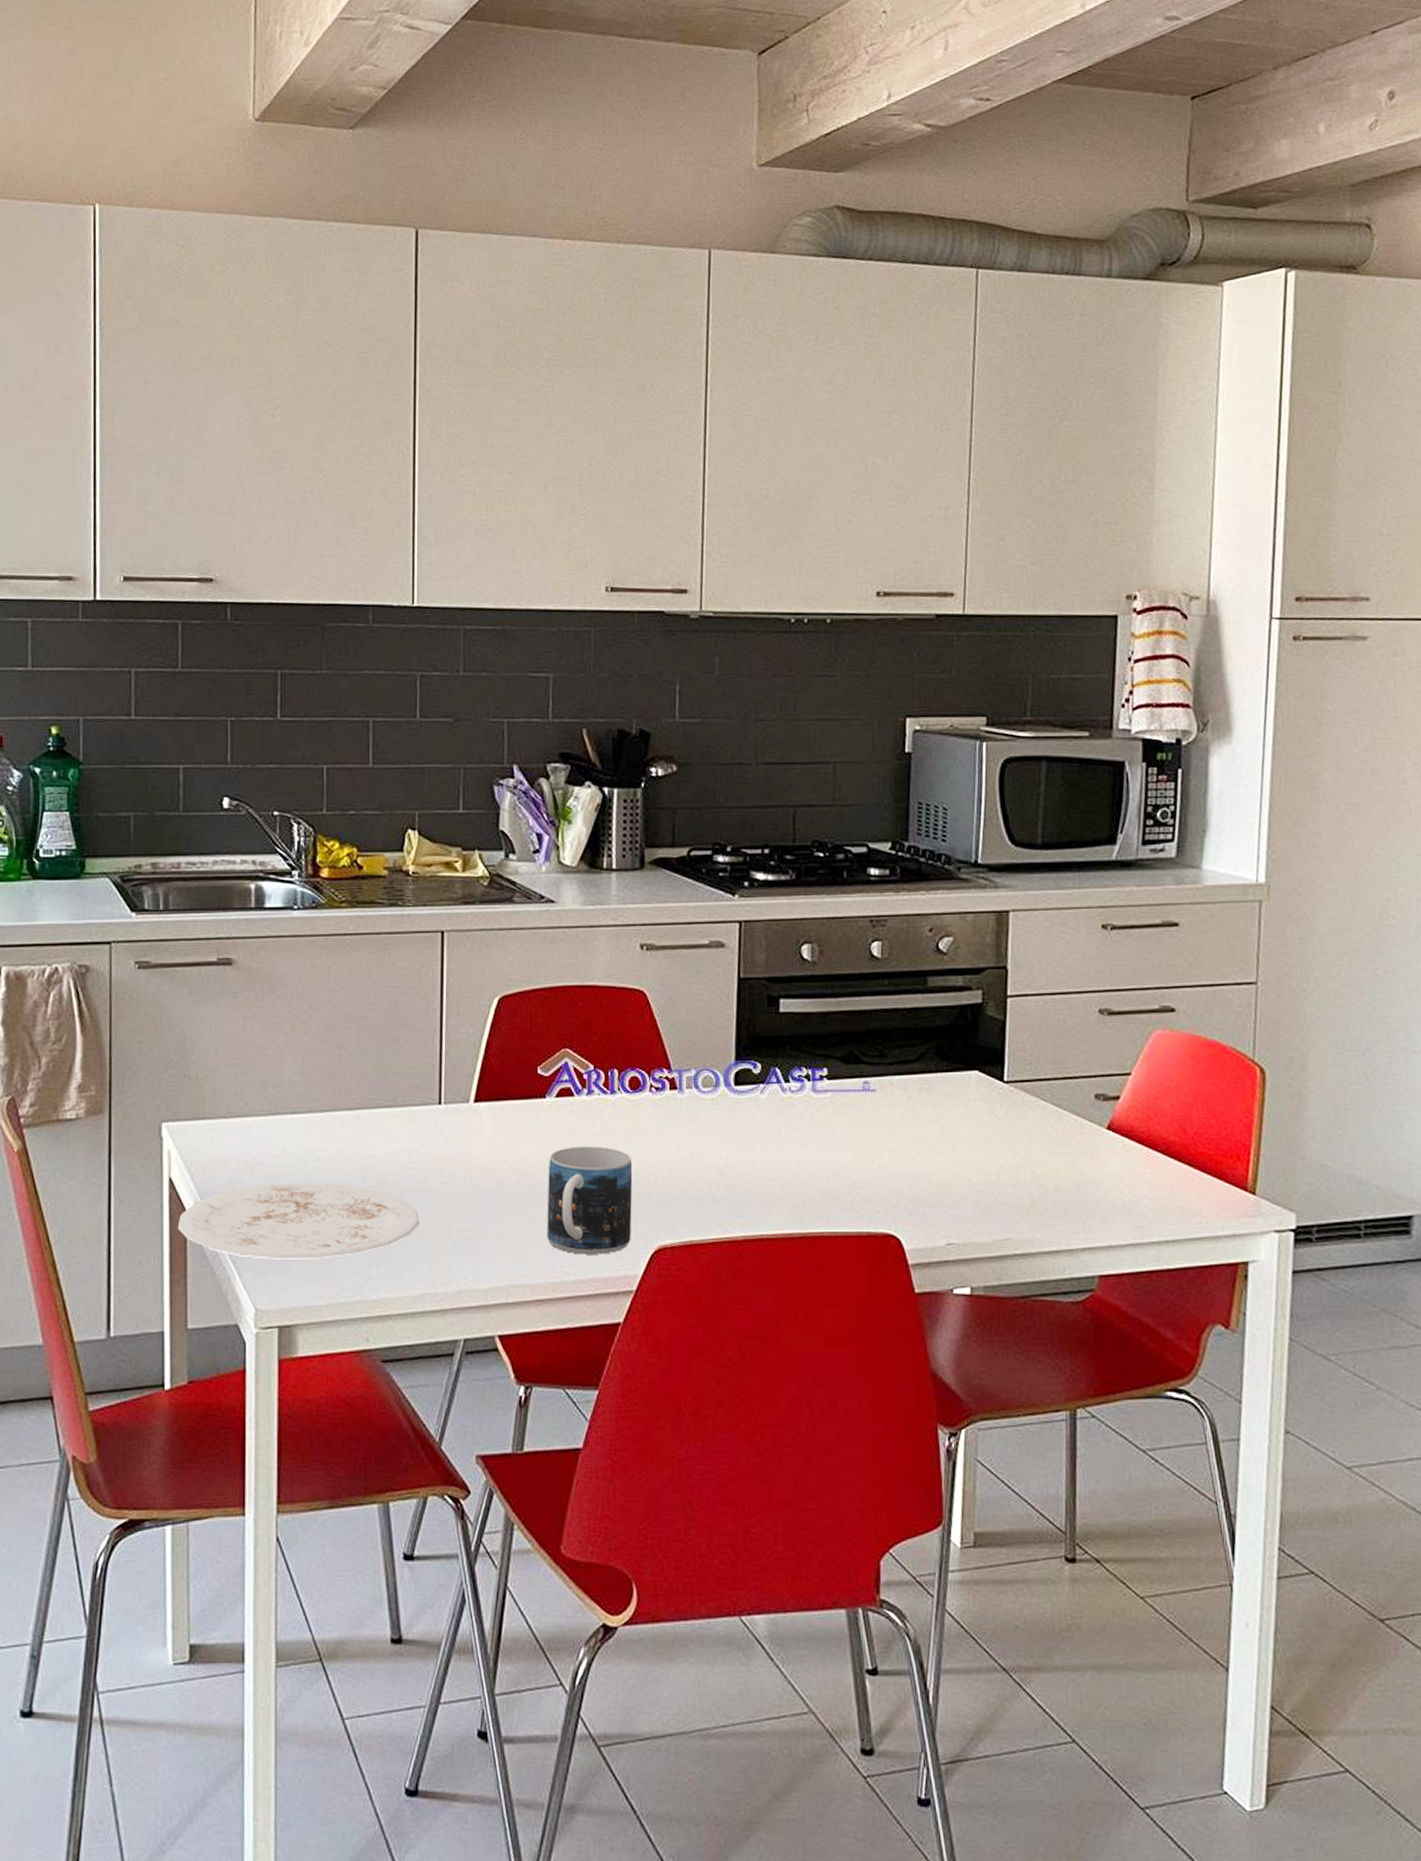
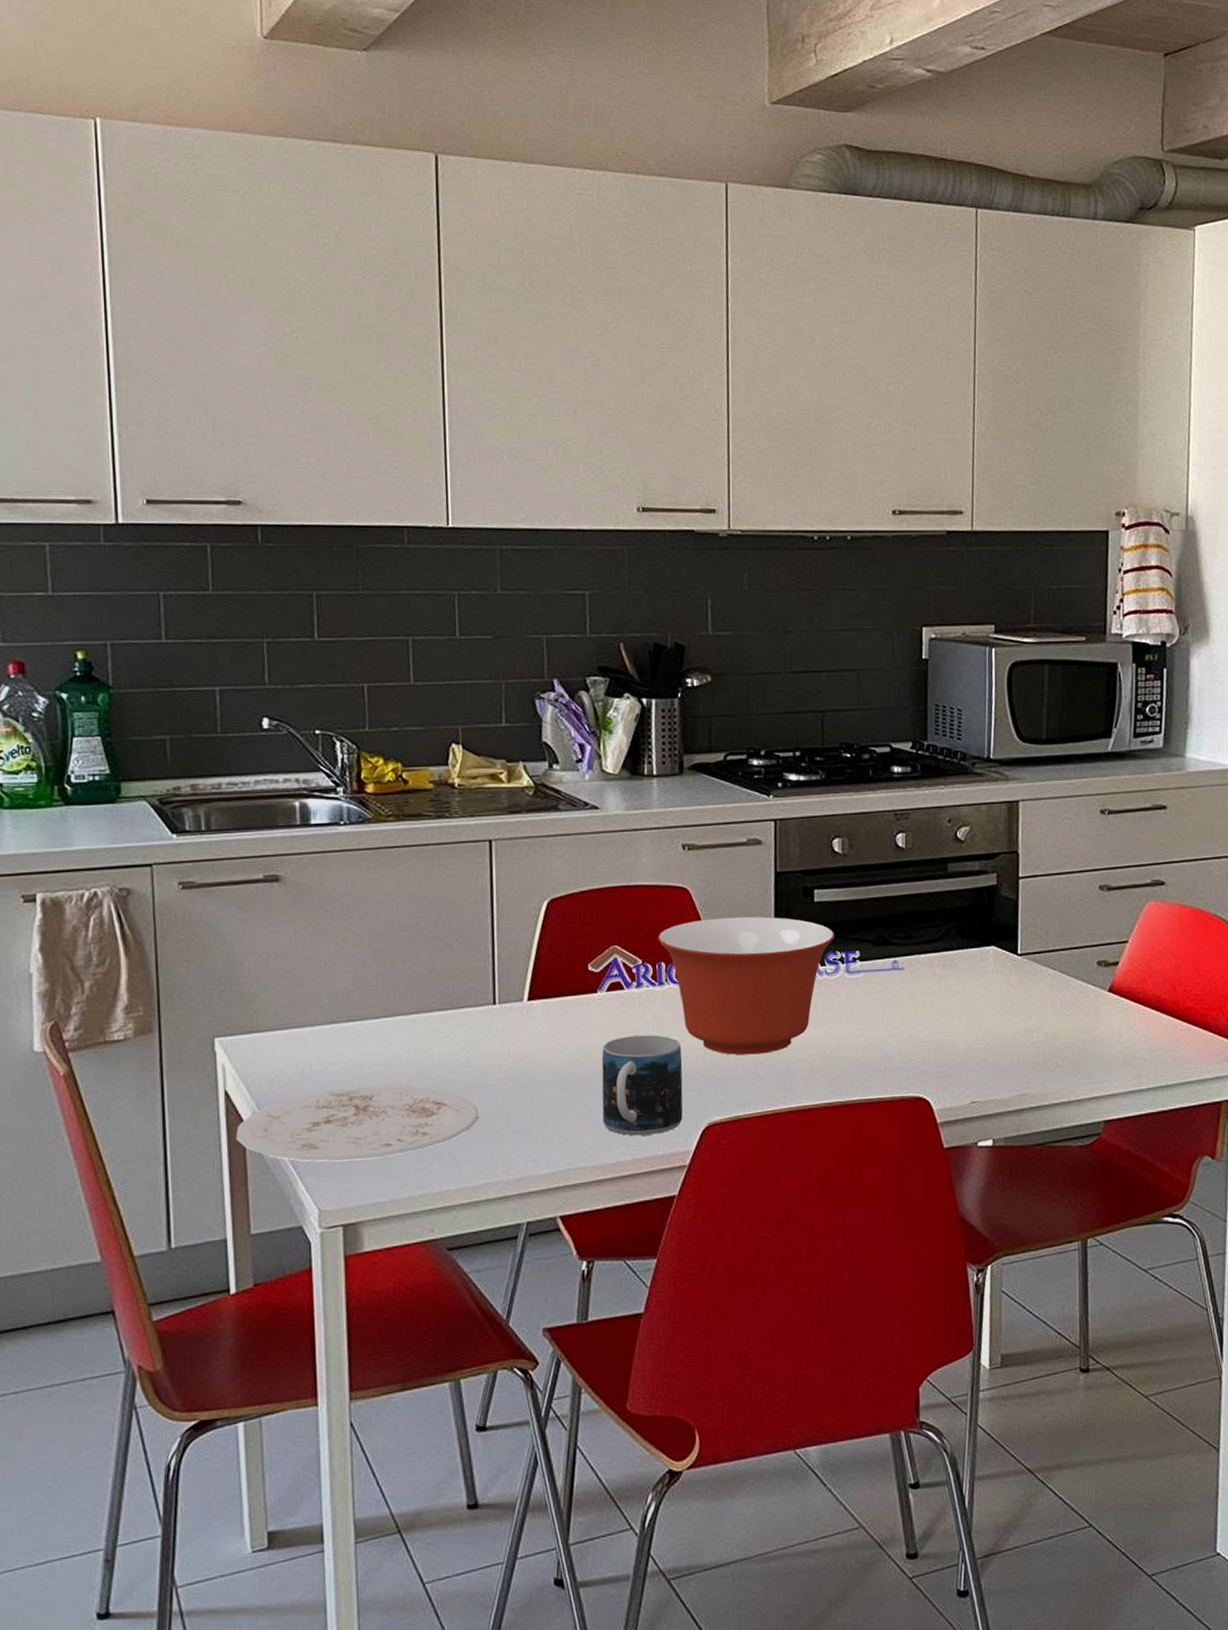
mixing bowl: none [611,1024,801,1175] -> present [657,916,835,1055]

